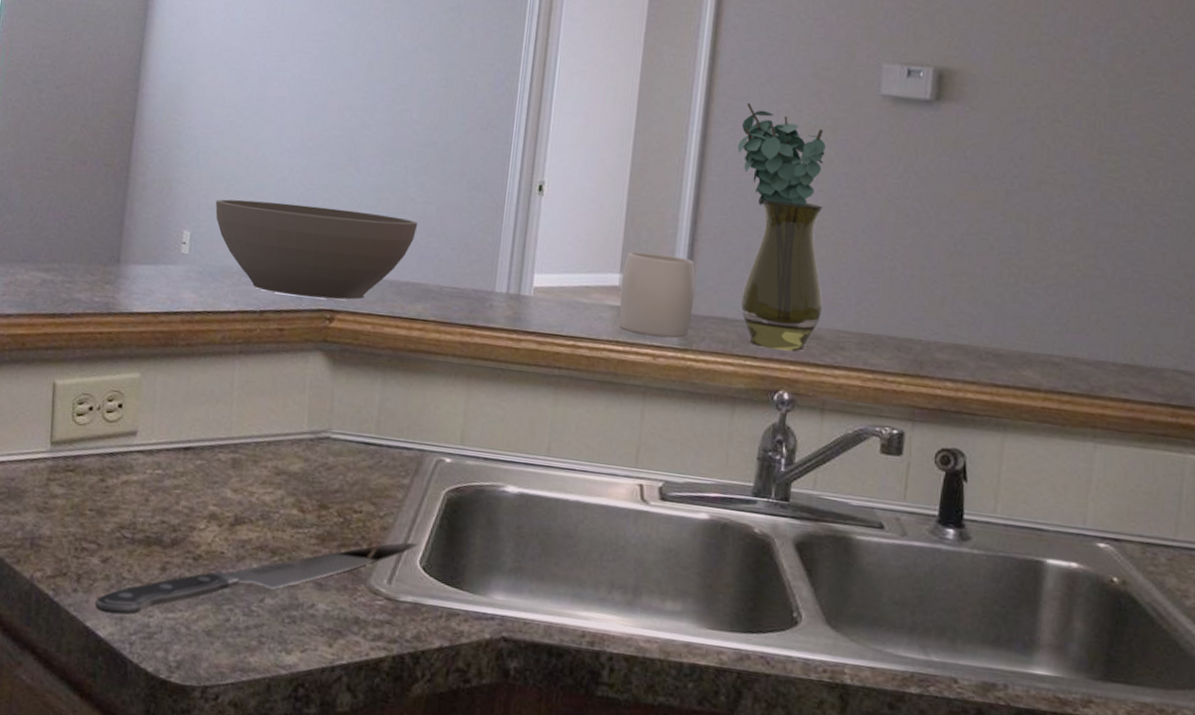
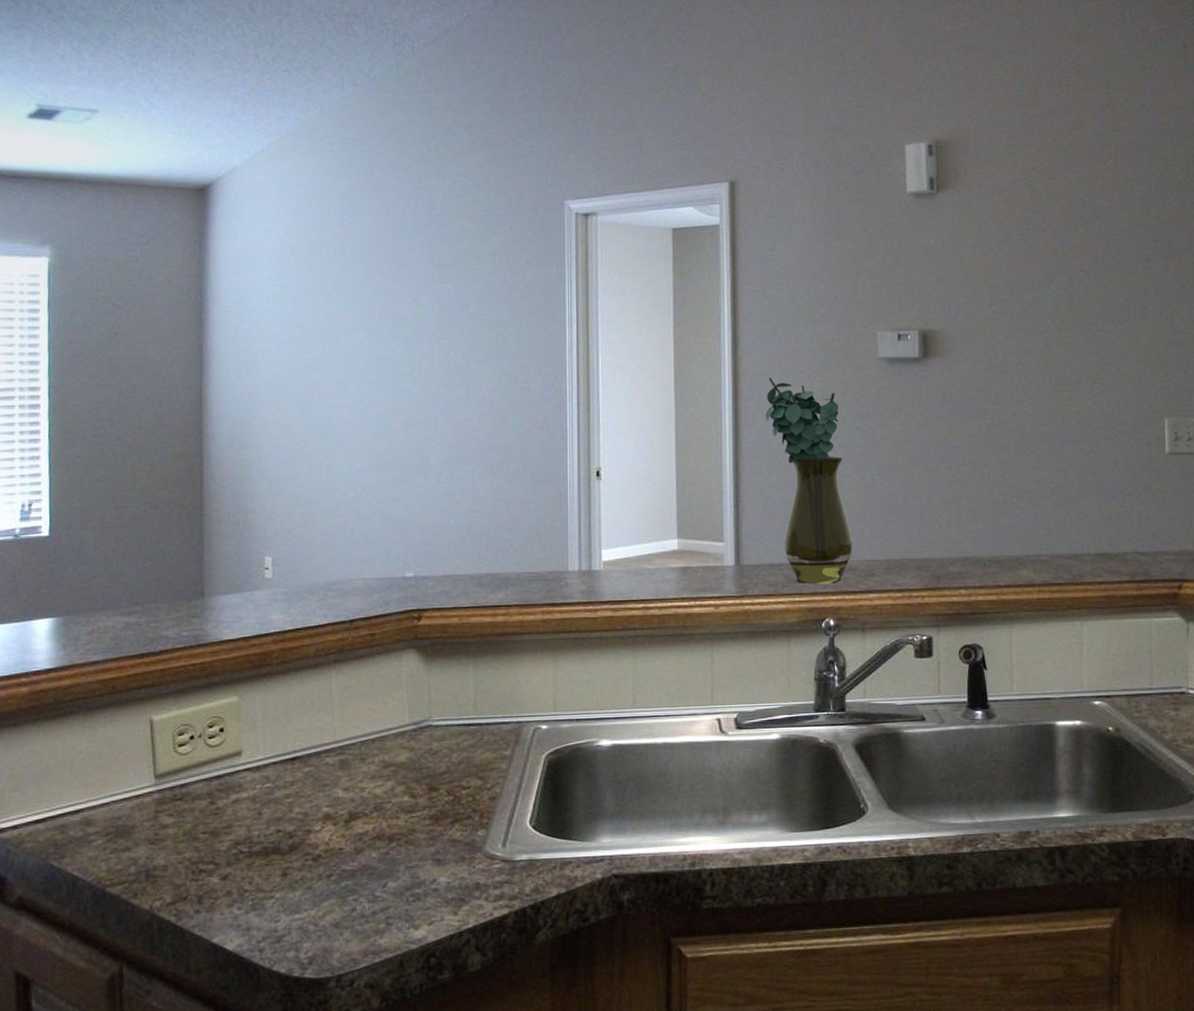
kitchen knife: present [94,542,420,615] -> none [219,806,527,927]
bowl: present [215,199,418,300] -> none [293,516,490,602]
mug: present [619,251,696,338] -> none [680,517,744,589]

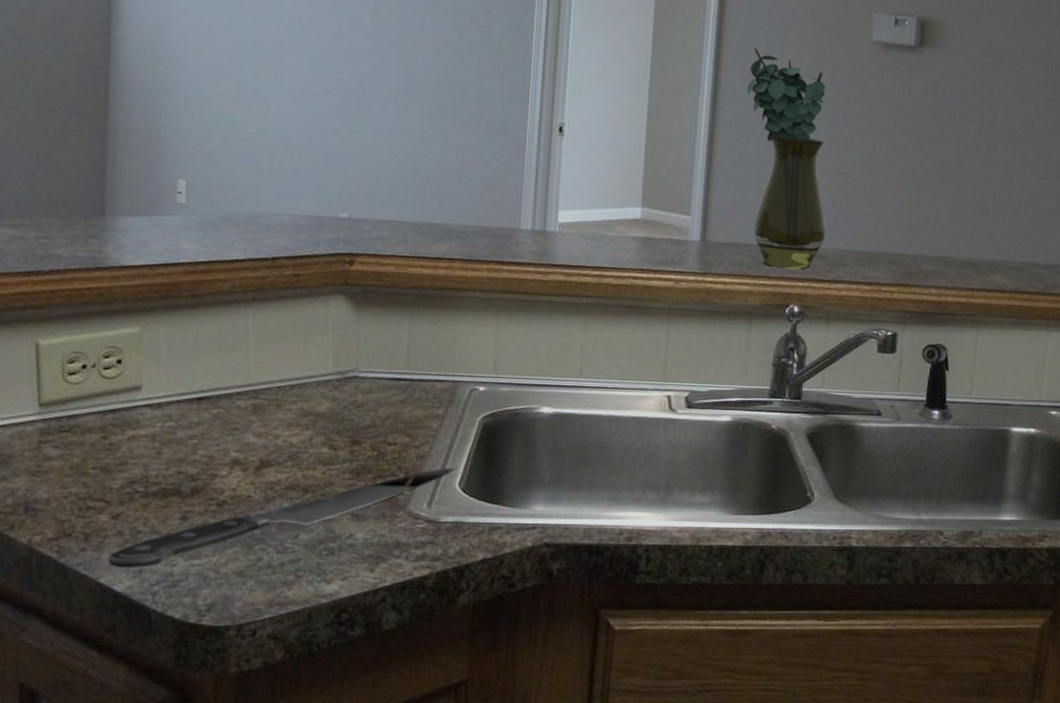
kitchen knife: none [219,806,527,927] -> present [107,467,458,568]

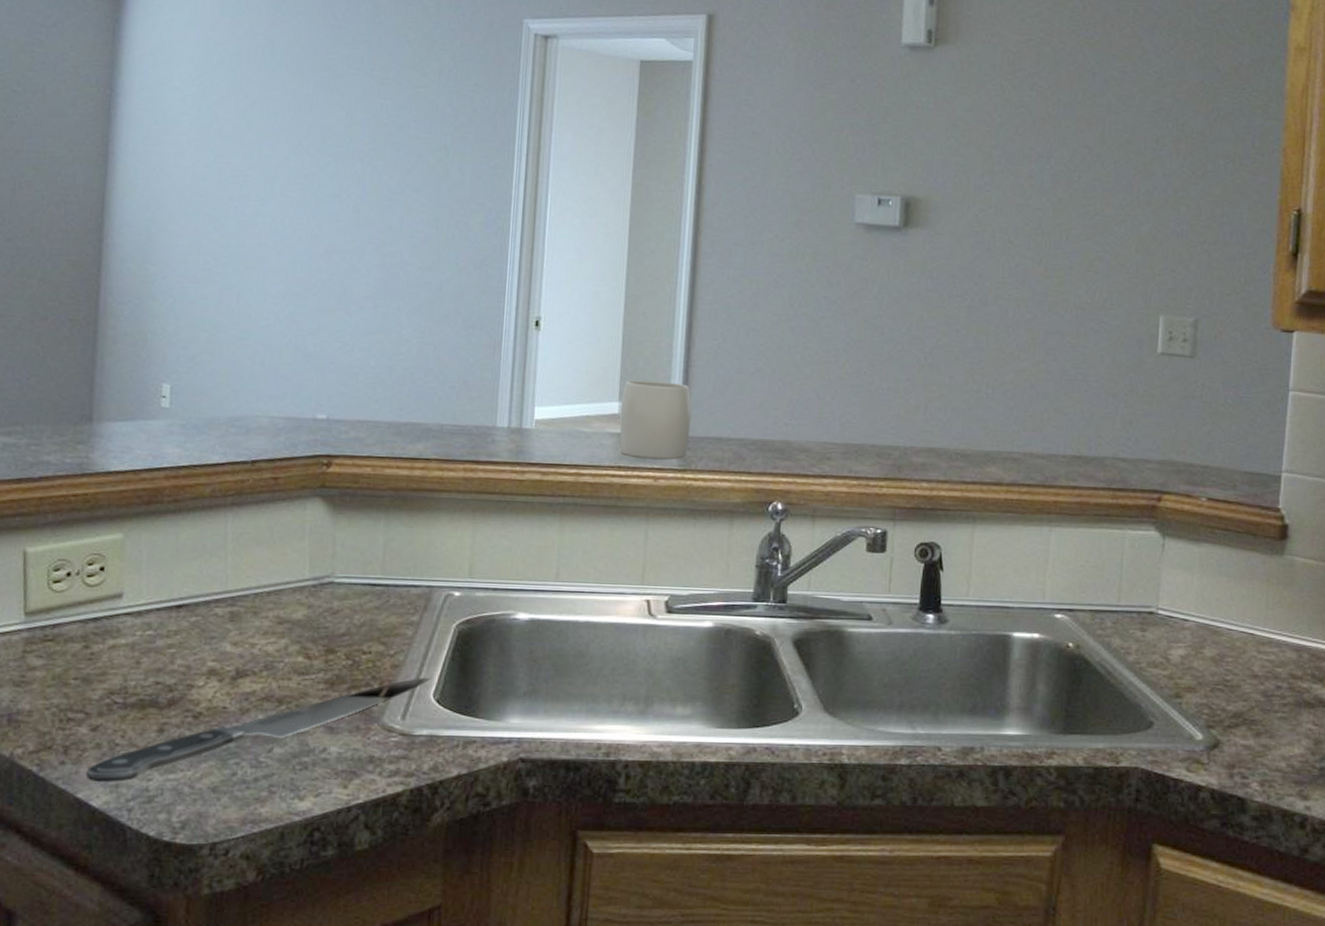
mug: none [642,186,712,264] -> present [619,380,692,460]
vase: present [746,48,826,270] -> none [725,234,810,465]

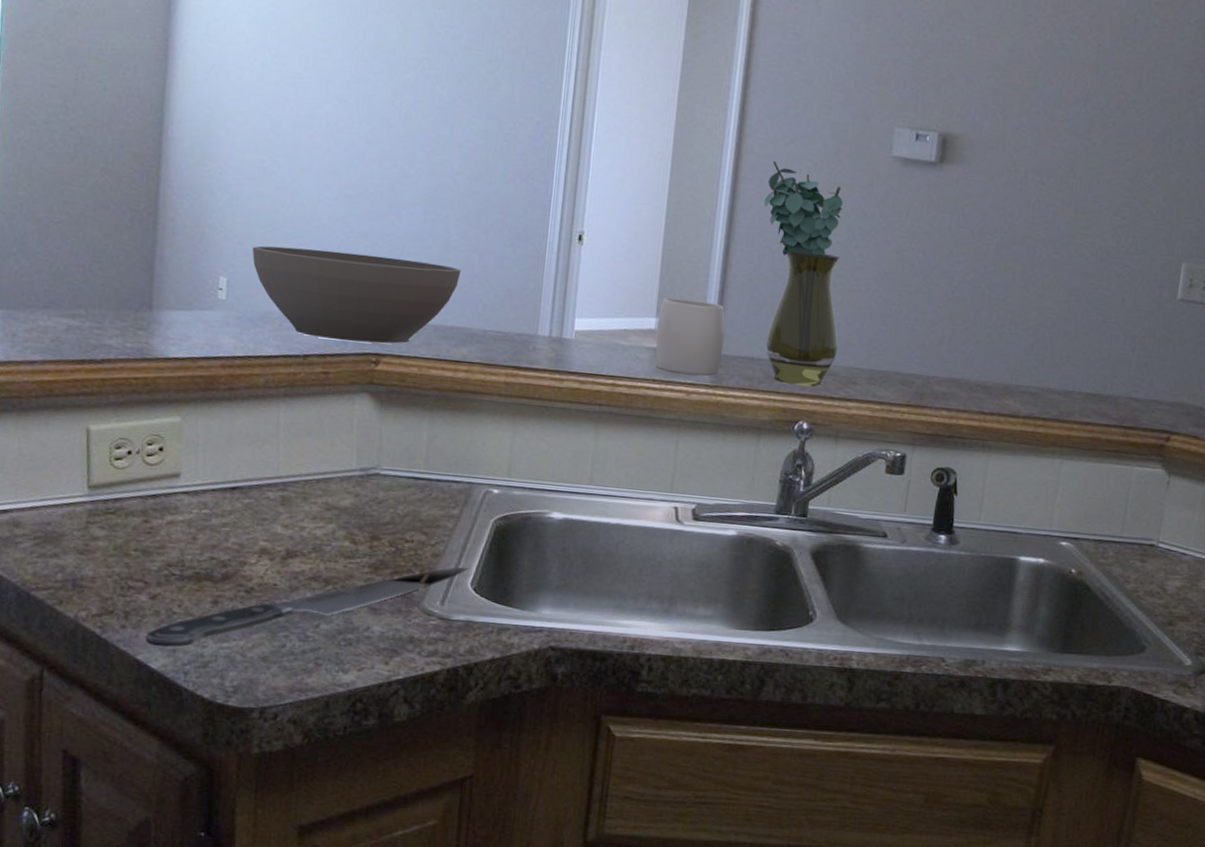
bowl: none [196,349,415,445] -> present [252,246,461,344]
vase: none [725,234,810,465] -> present [764,161,843,387]

